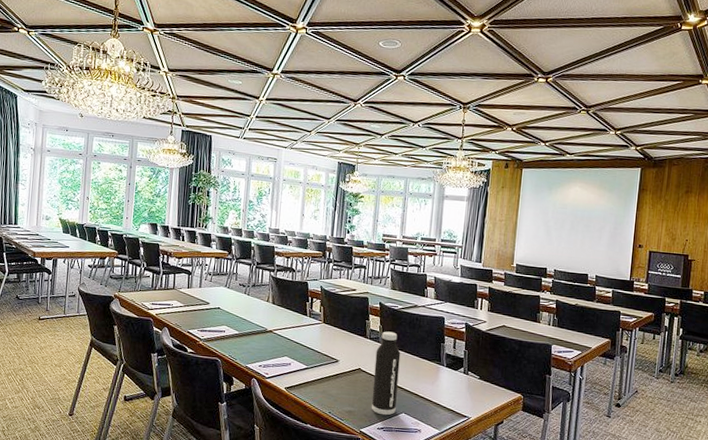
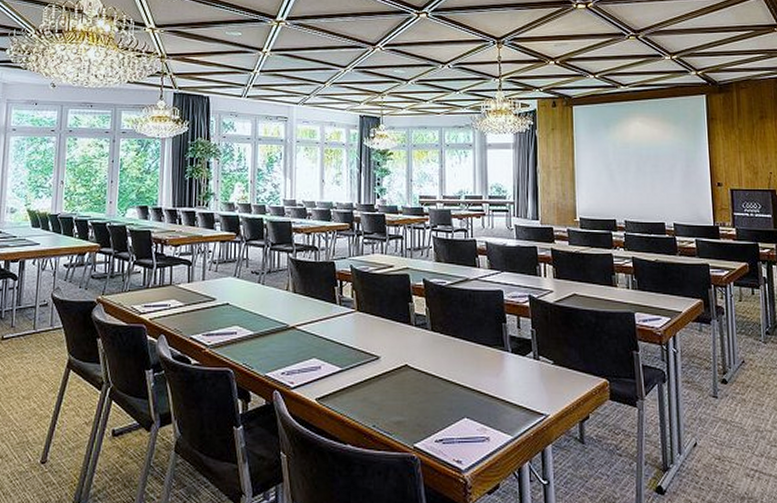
water bottle: present [371,331,401,416] -> none [424,314,455,423]

